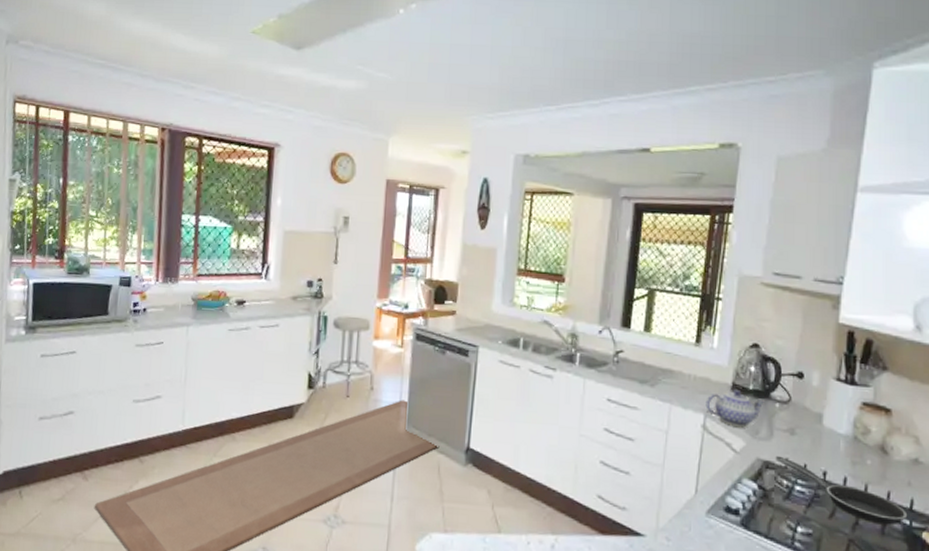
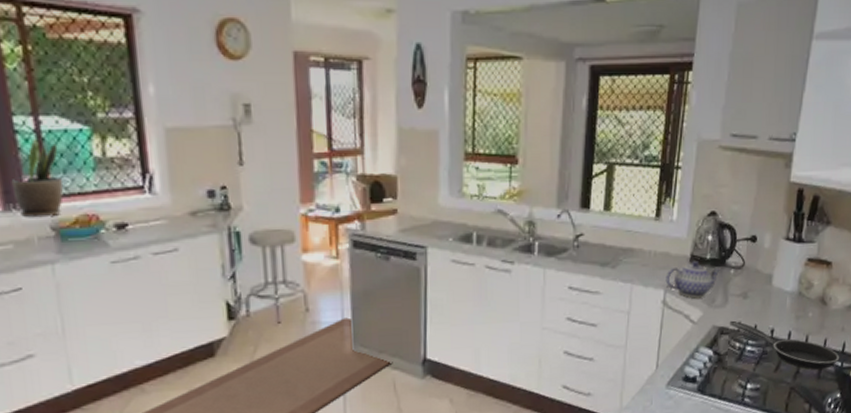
potted plant: none [171,231,208,291] -> present [11,138,64,218]

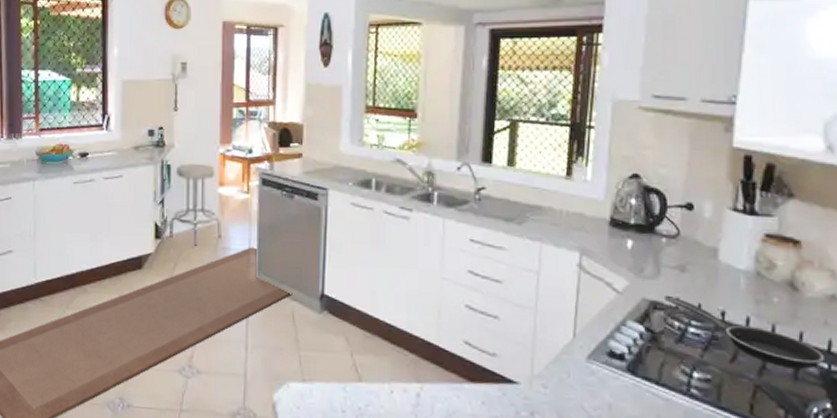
potted plant: present [11,138,64,218] -> none [14,86,48,145]
teapot: present [665,261,722,299] -> none [580,225,650,266]

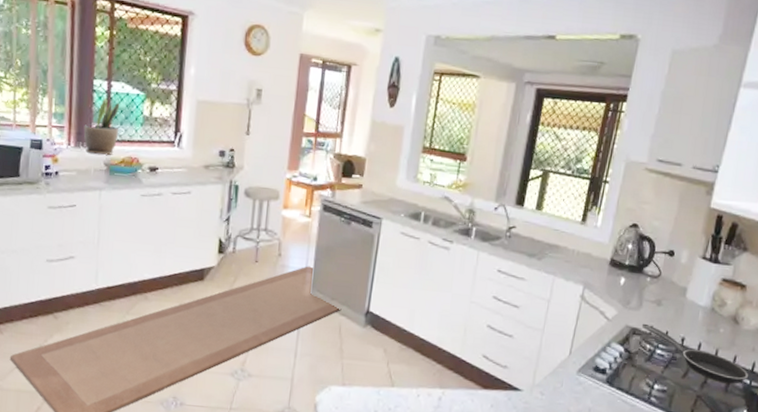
potted plant: none [14,86,48,145] -> present [83,97,120,156]

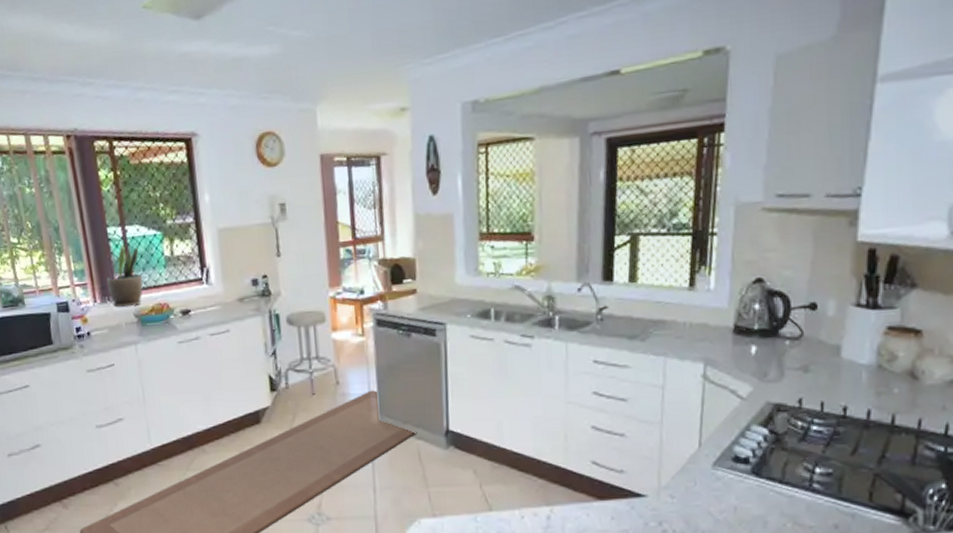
frying pan: present [641,323,749,384] -> none [787,396,942,455]

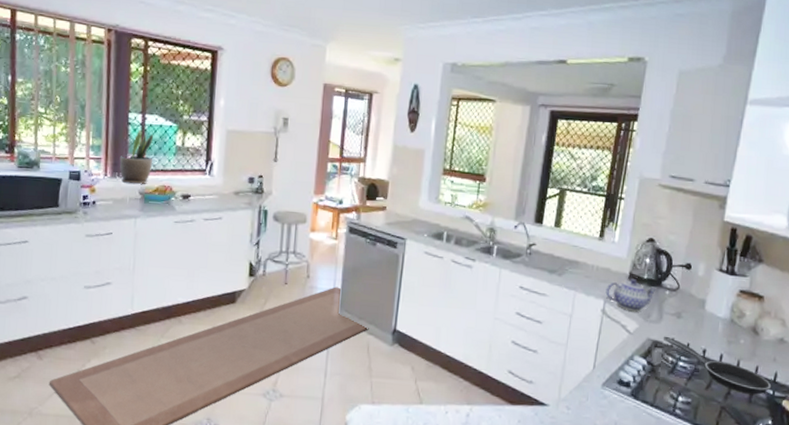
teapot: none [704,332,774,372] -> present [605,279,658,312]
frying pan: none [787,396,942,455] -> present [663,336,772,395]

